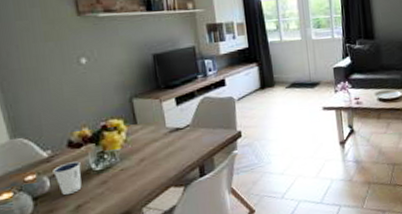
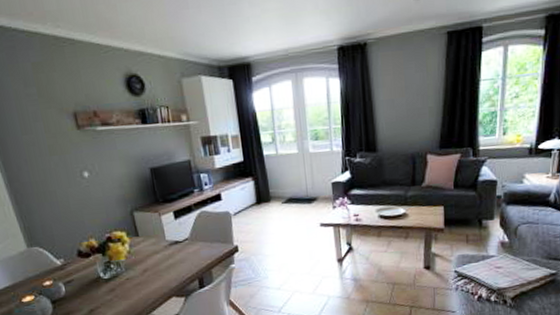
dixie cup: present [53,161,82,195] -> none [66,270,93,300]

